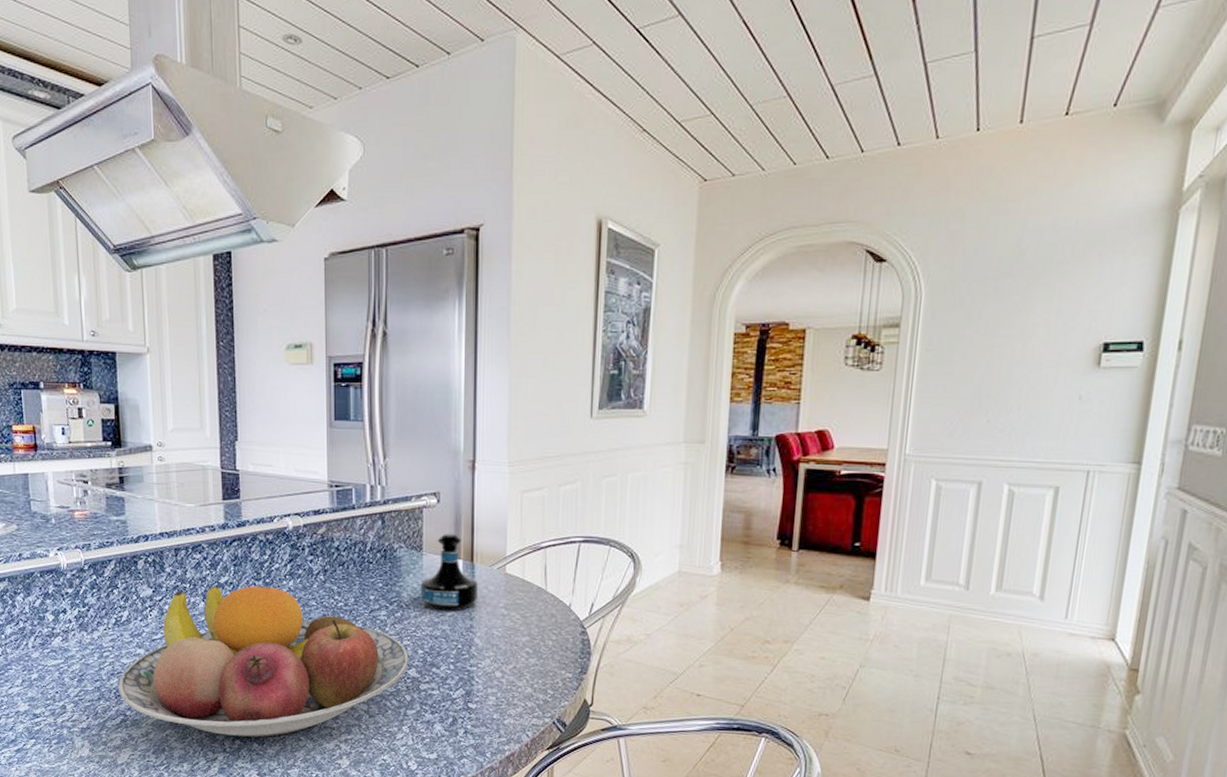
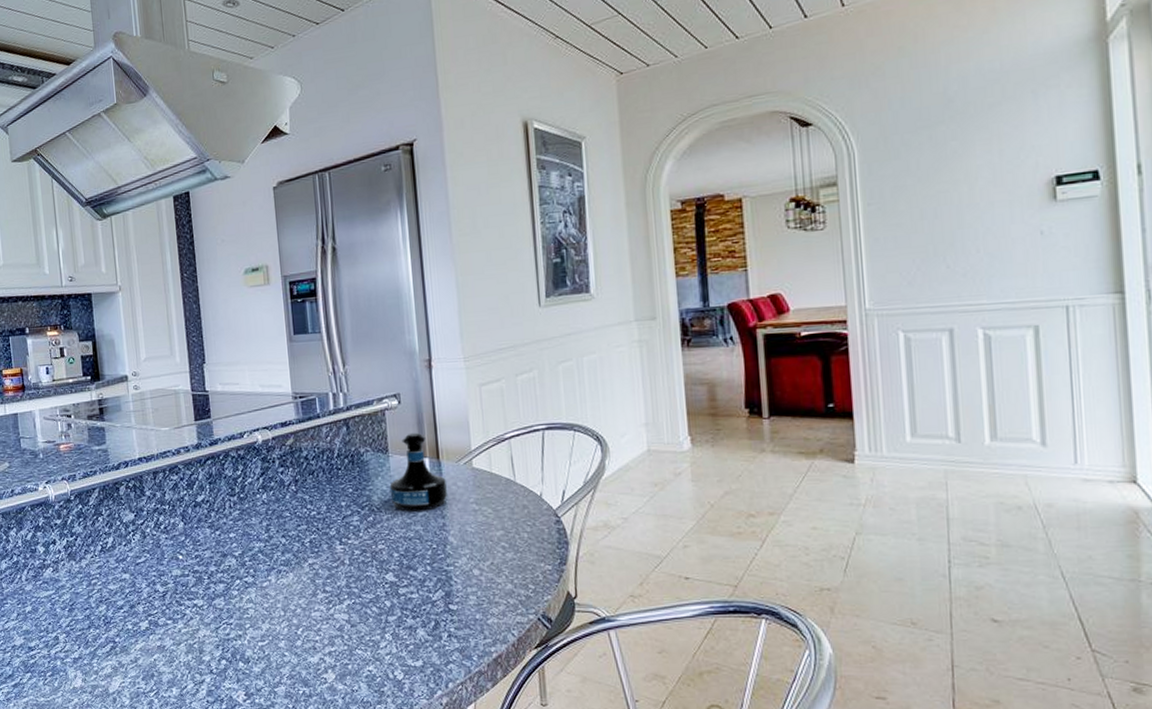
fruit bowl: present [118,585,408,738] -> none [106,501,385,656]

